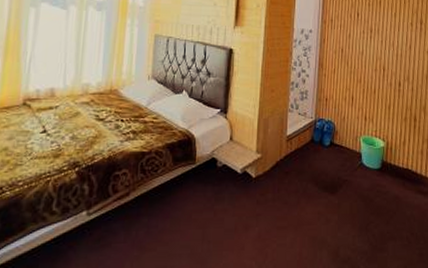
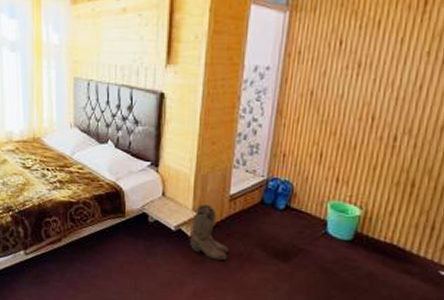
boots: none [254,145,288,199] -> present [190,203,229,261]

